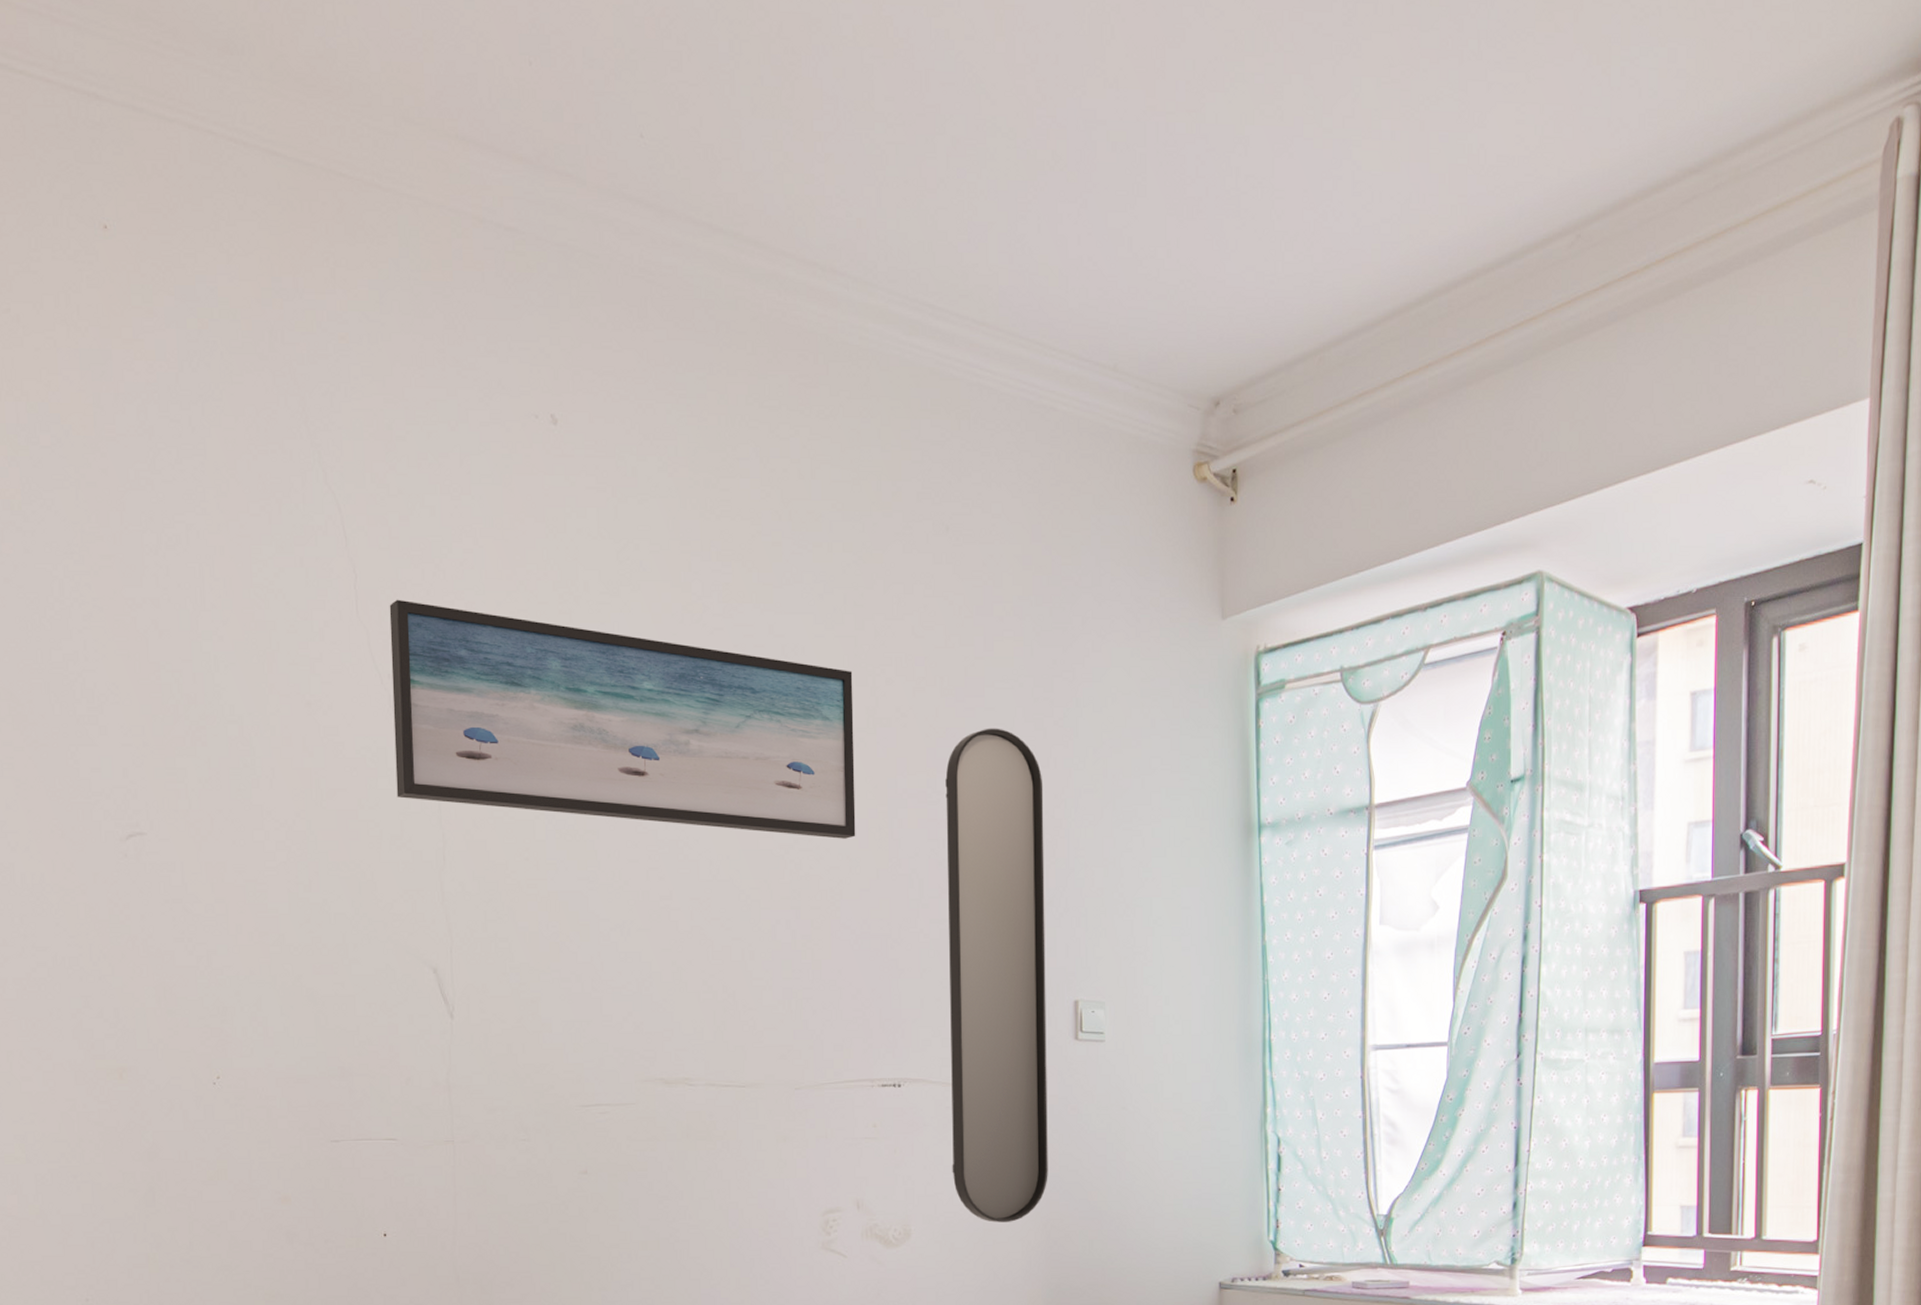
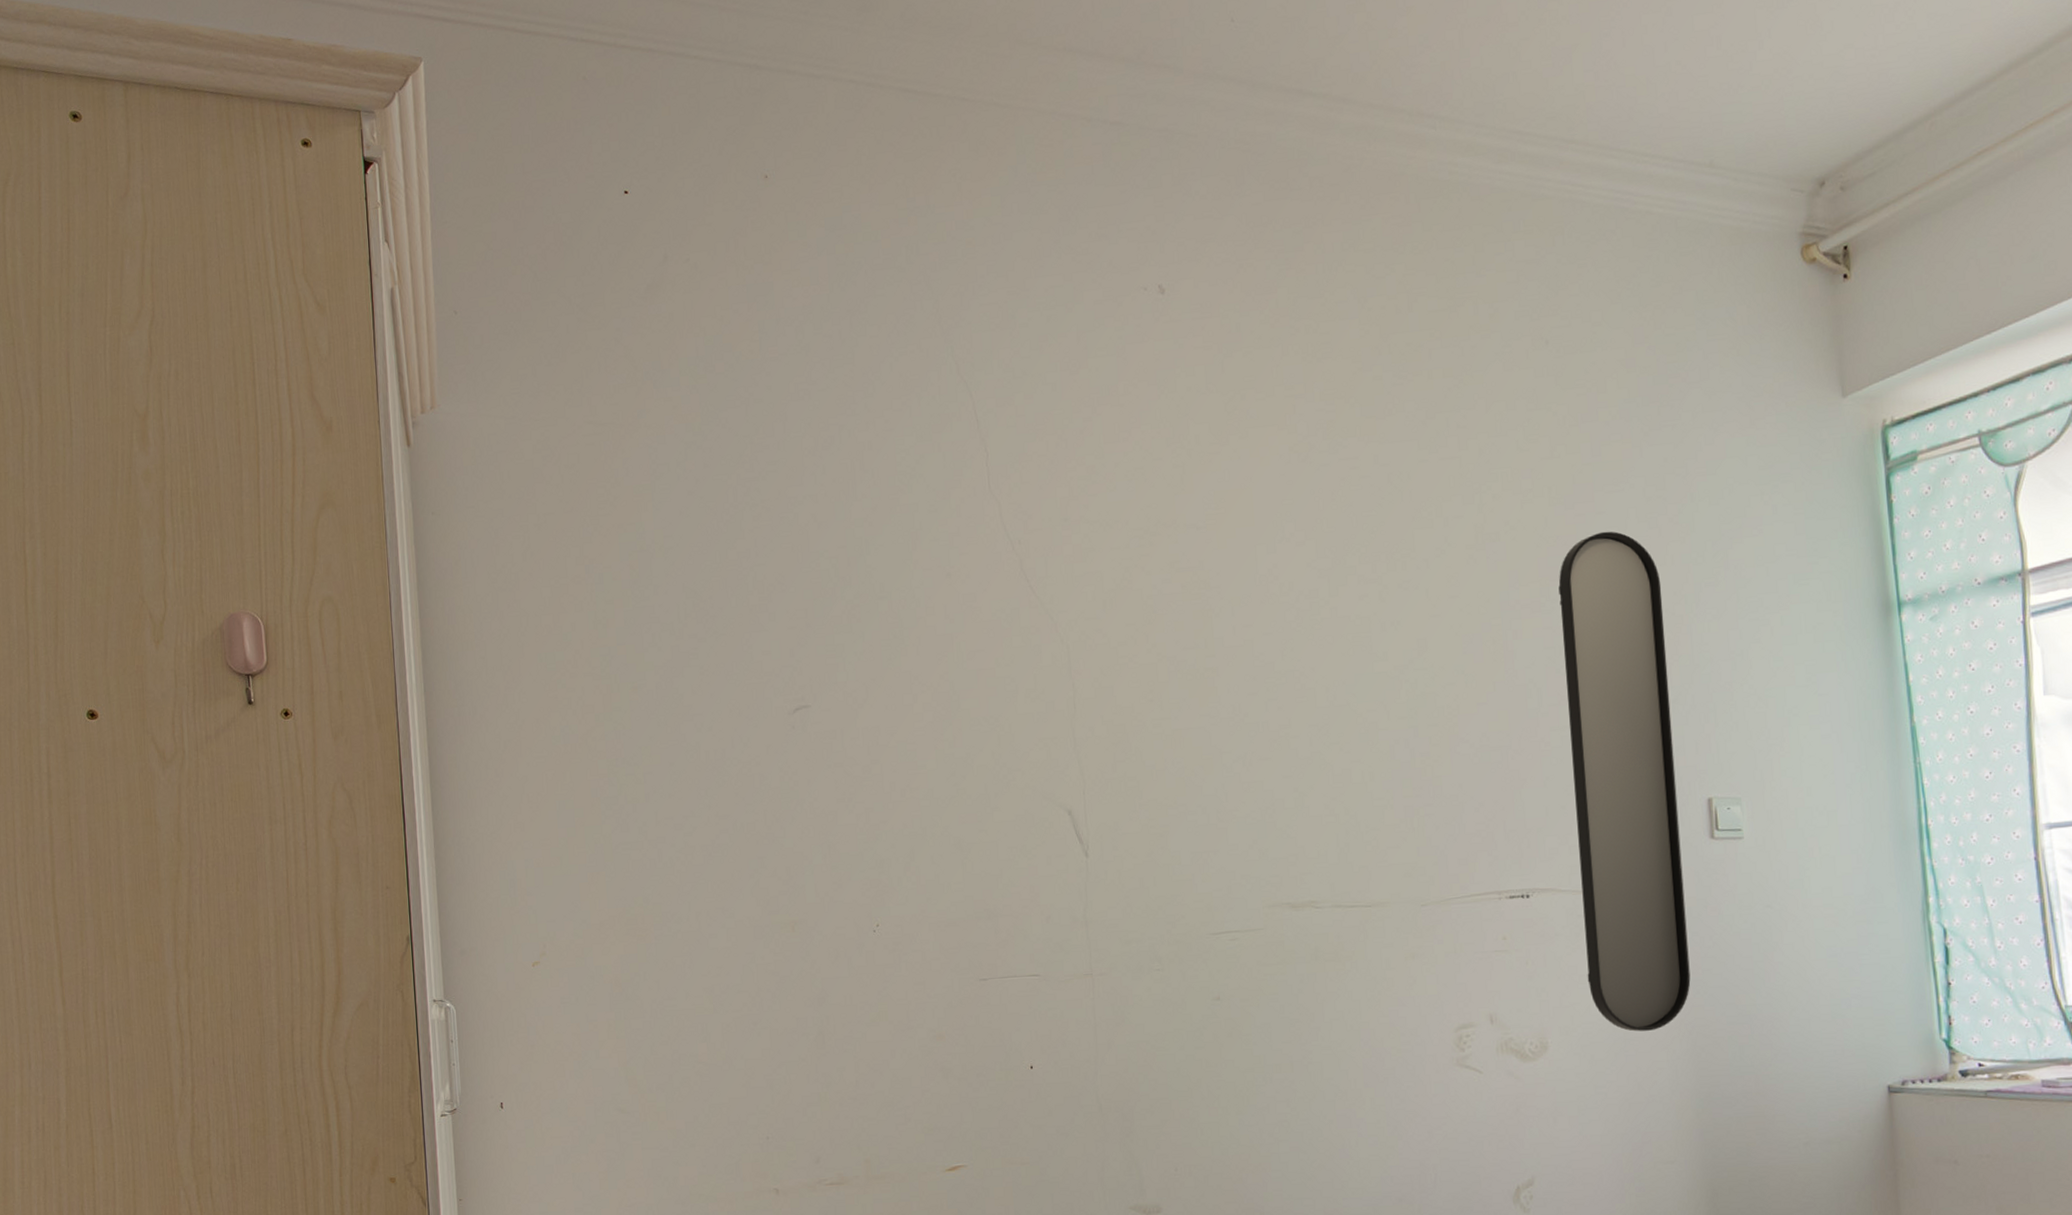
wall art: present [389,599,856,839] -> none [1017,471,1470,656]

